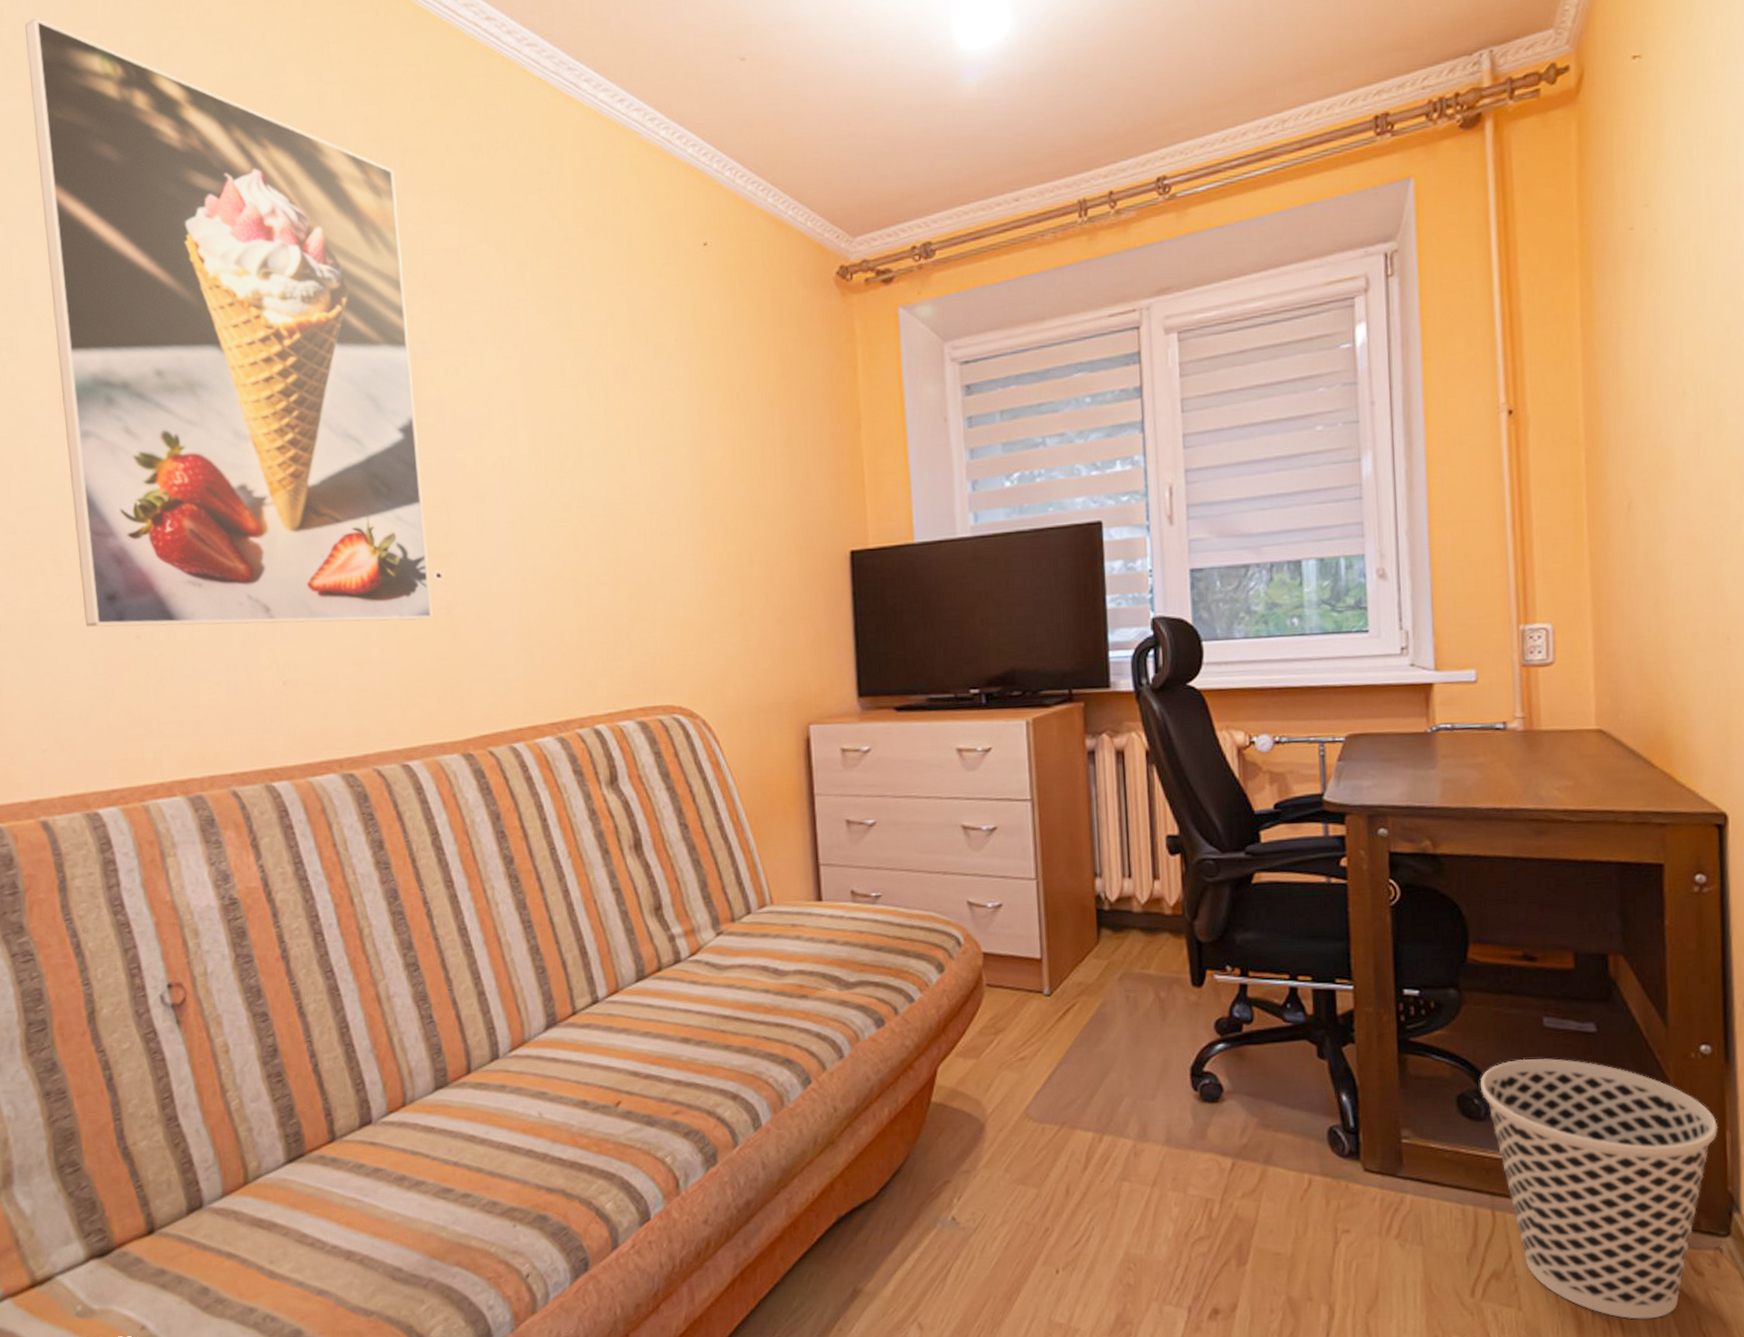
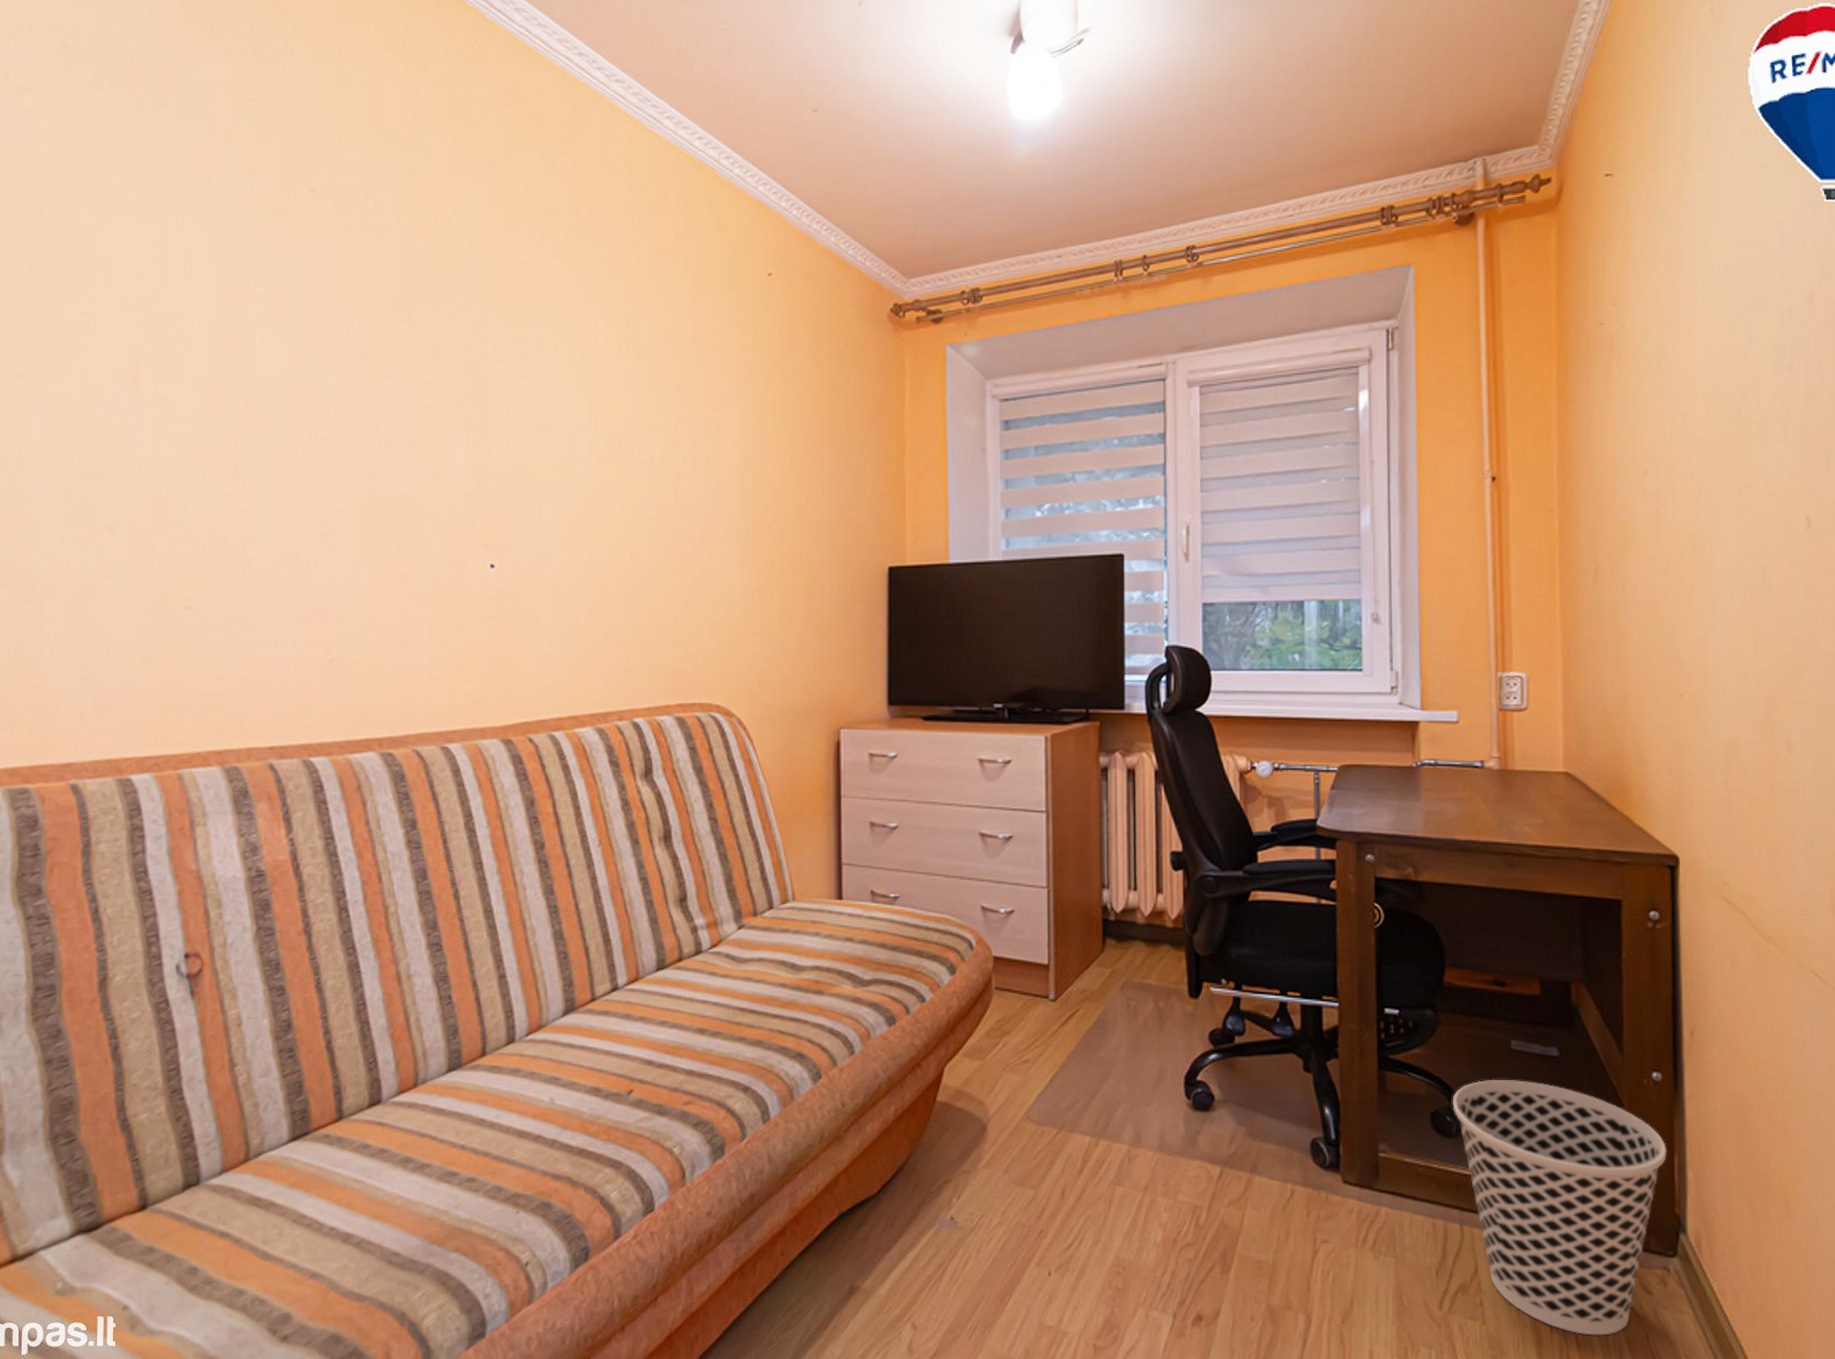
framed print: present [25,17,433,628] -> none [132,16,484,608]

